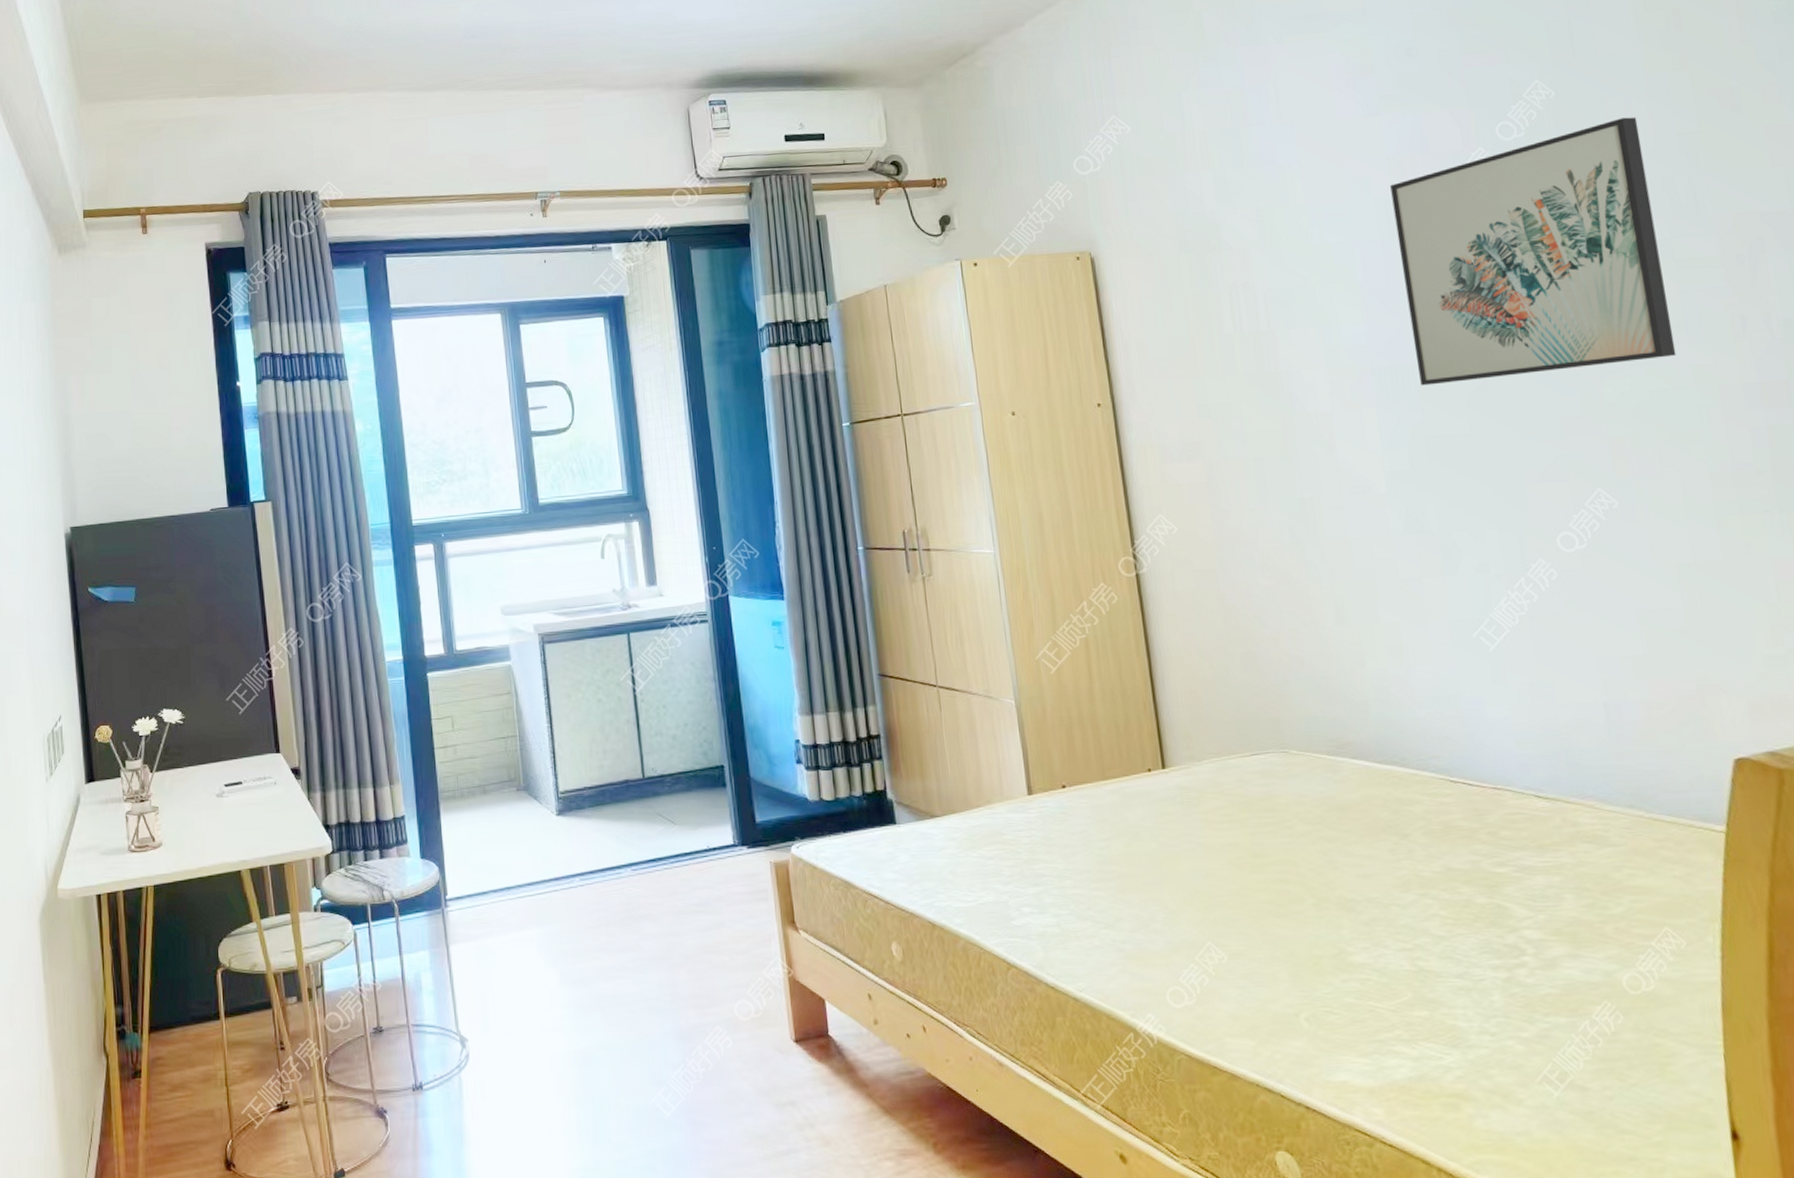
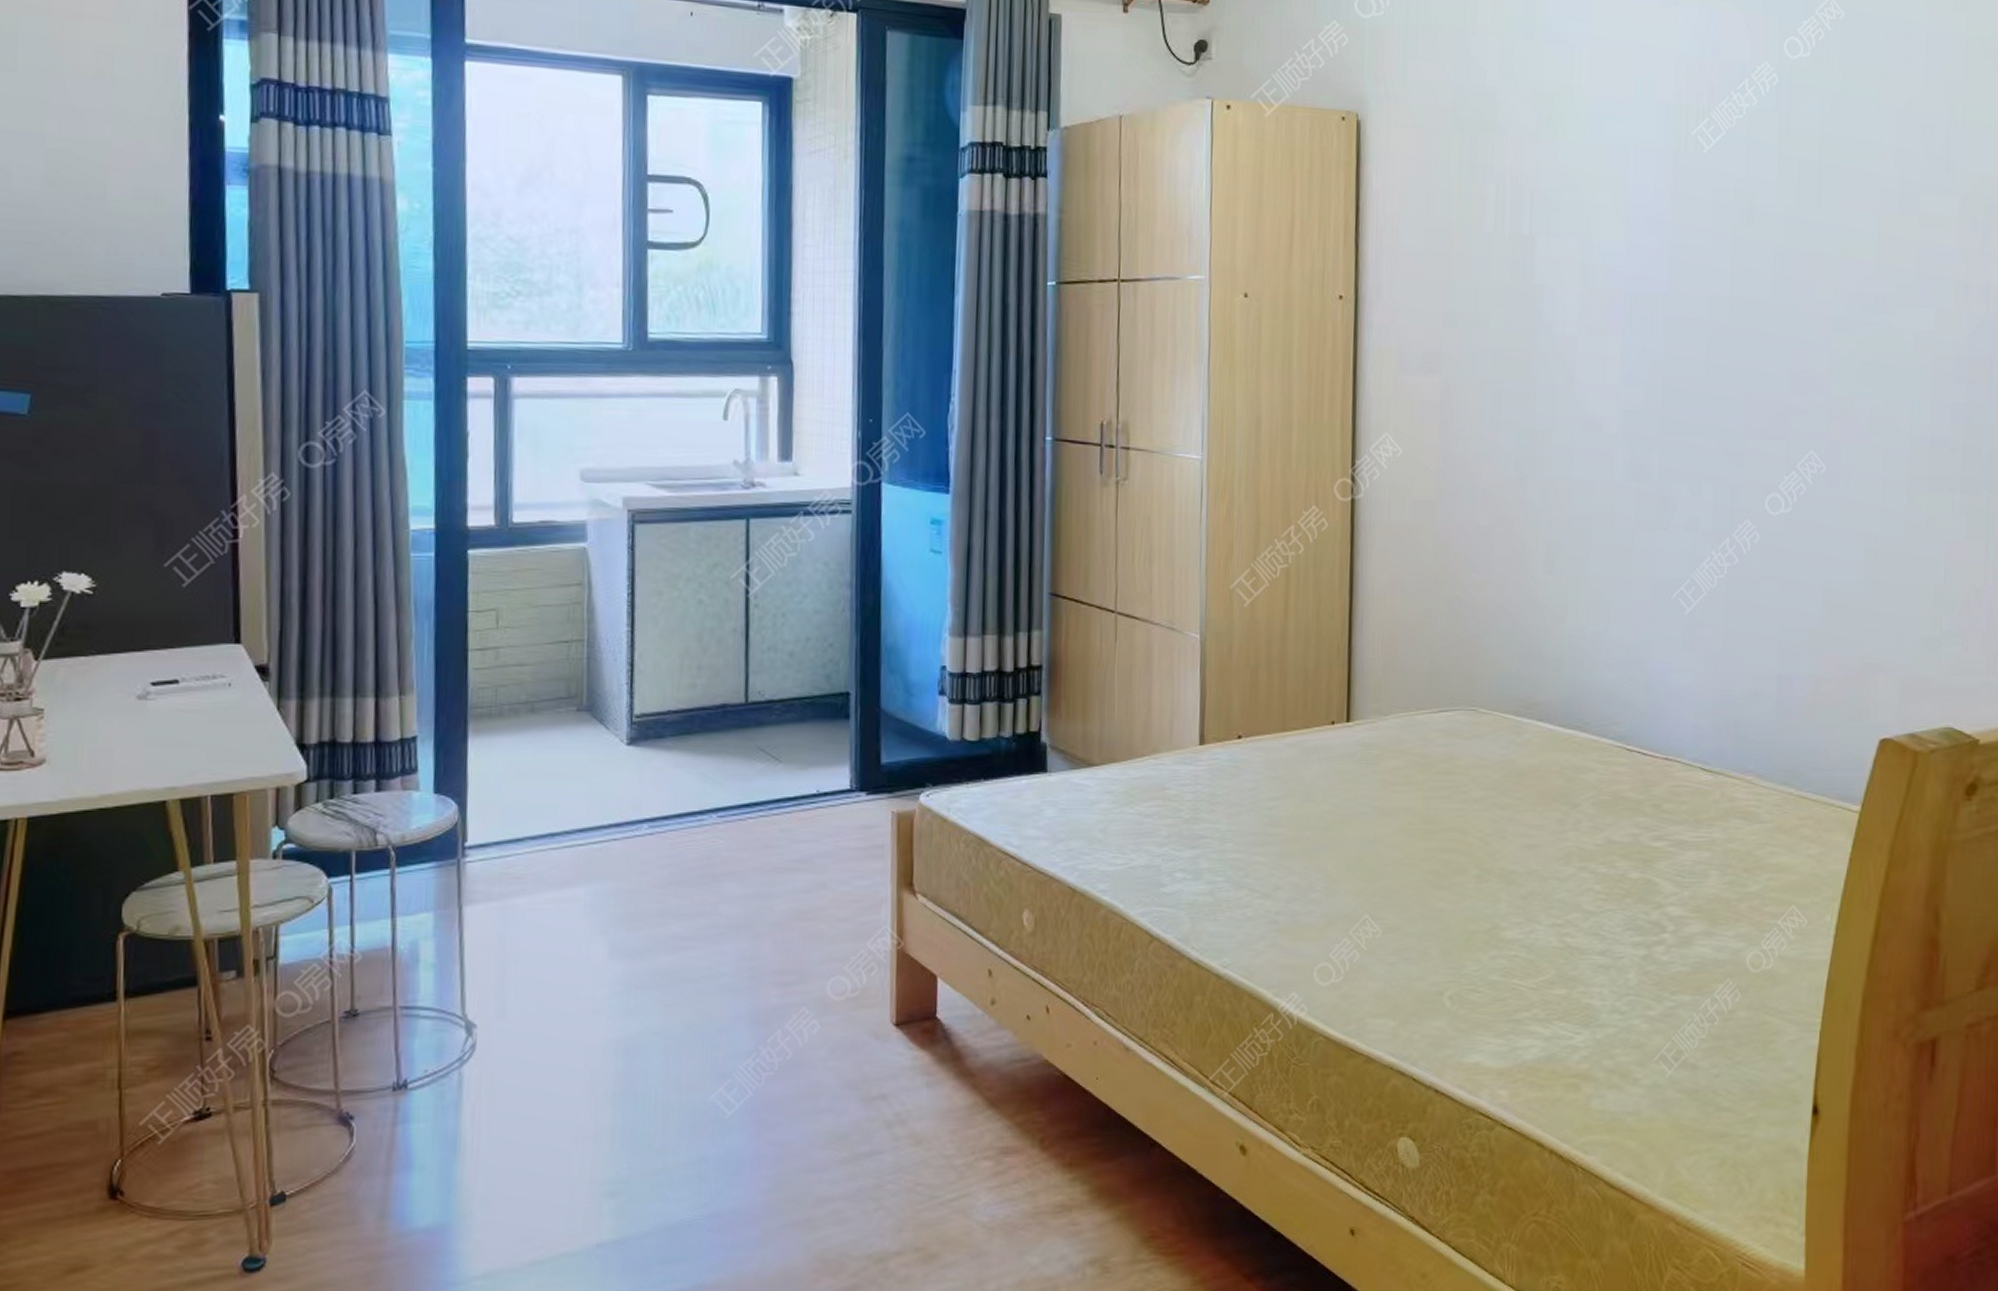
wall art: present [1390,117,1677,386] -> none [1668,54,1913,320]

